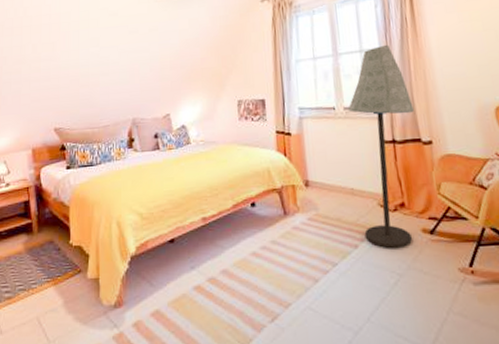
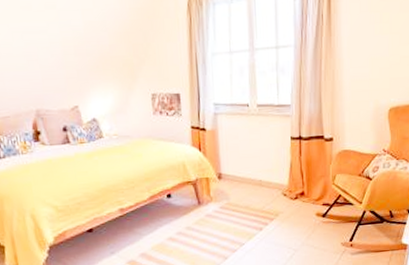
floor lamp: present [348,44,414,248] -> none [261,42,320,230]

